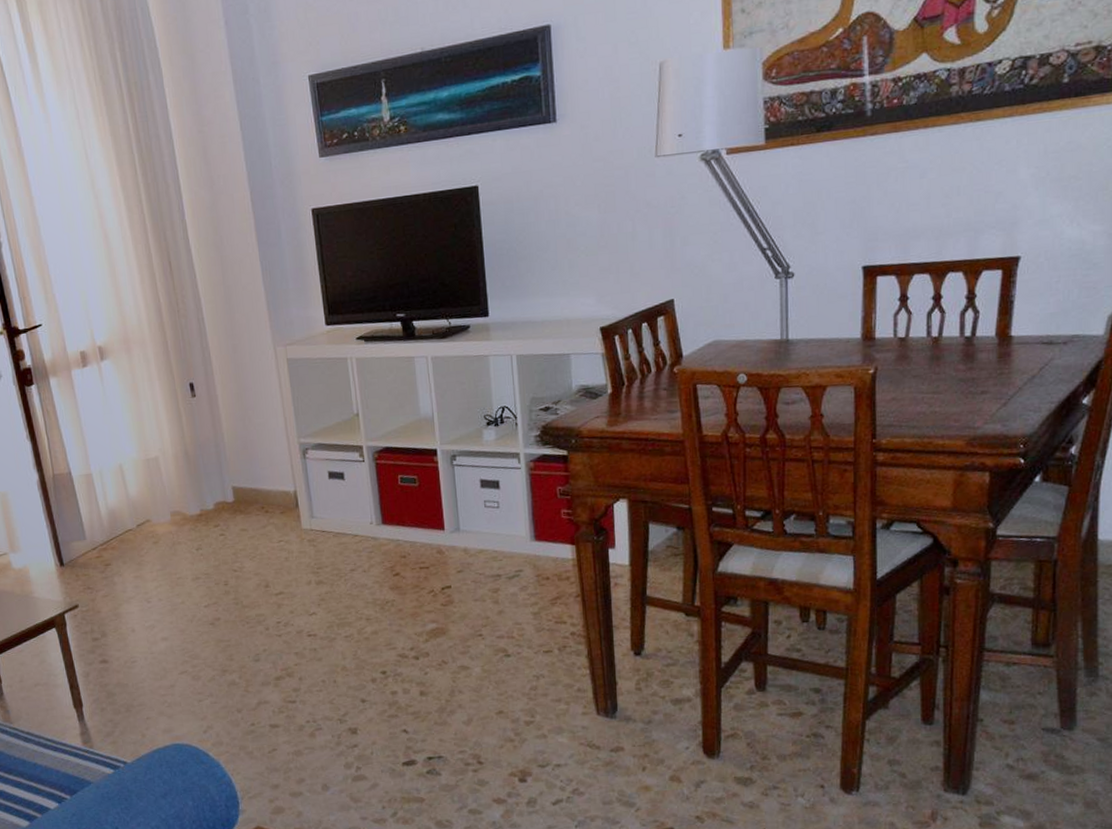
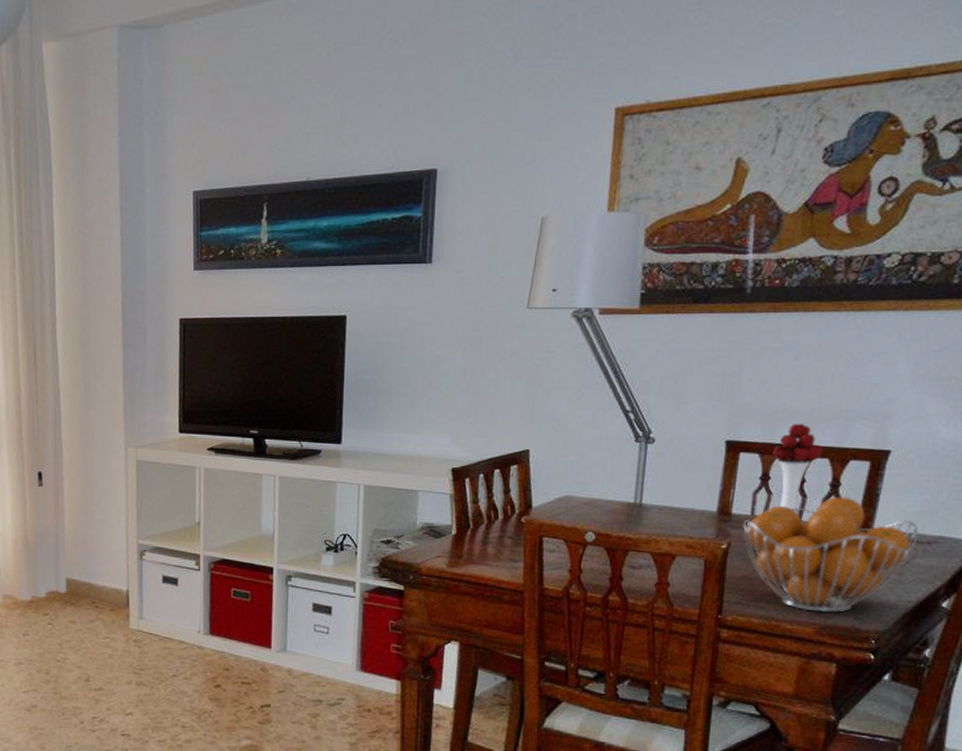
fruit basket: none [887,307,1054,425] -> present [743,496,919,613]
flower bouquet: none [908,240,956,330] -> present [772,423,823,513]

